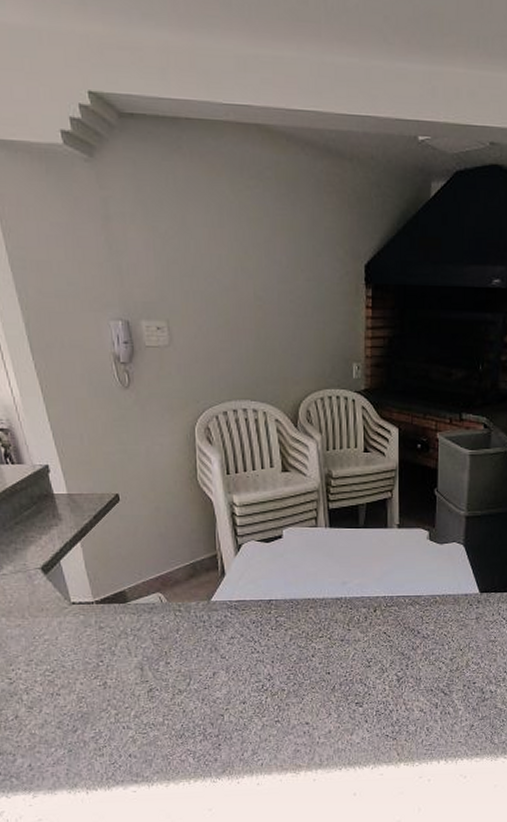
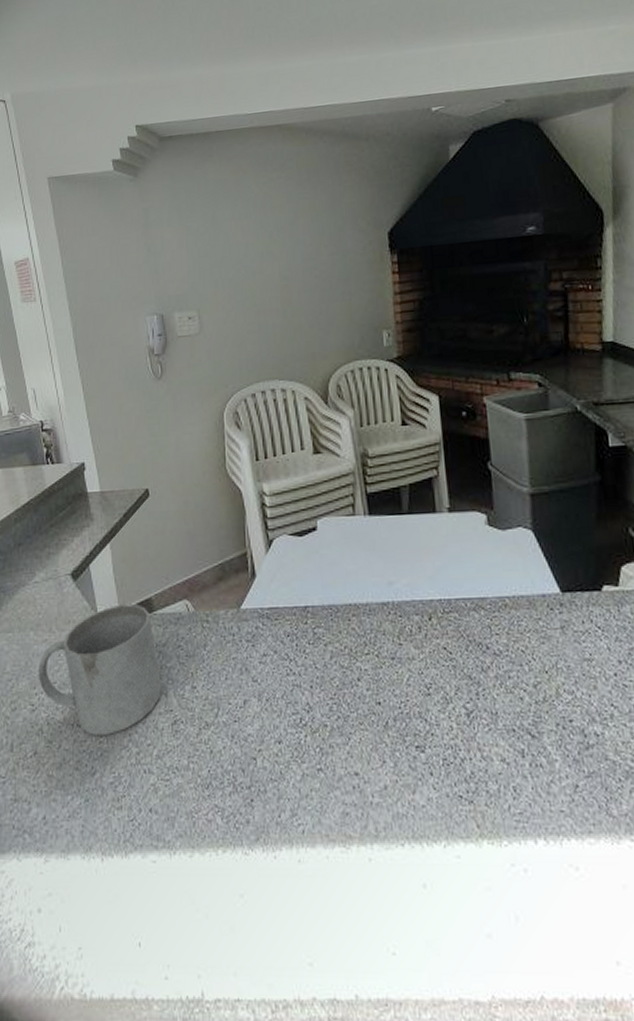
mug: none [13,596,138,702] -> present [38,604,163,735]

